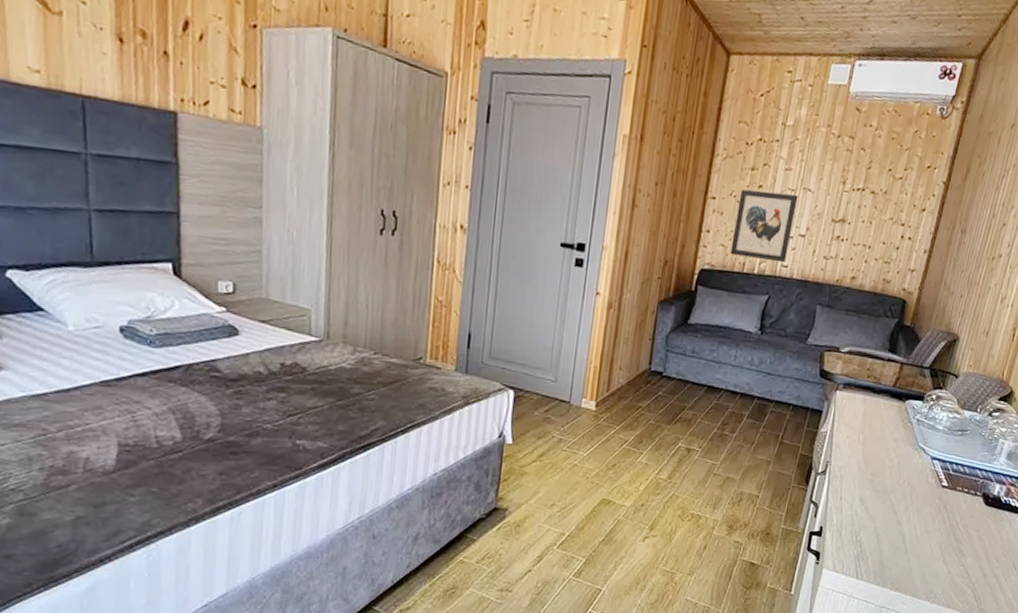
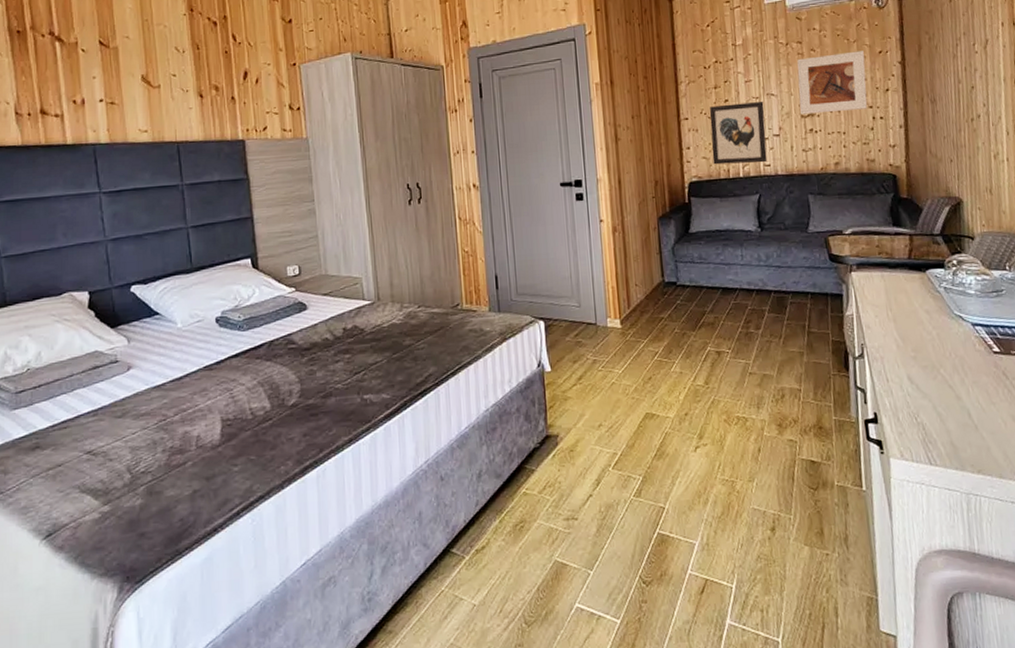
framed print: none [831,155,913,226] -> present [797,51,868,115]

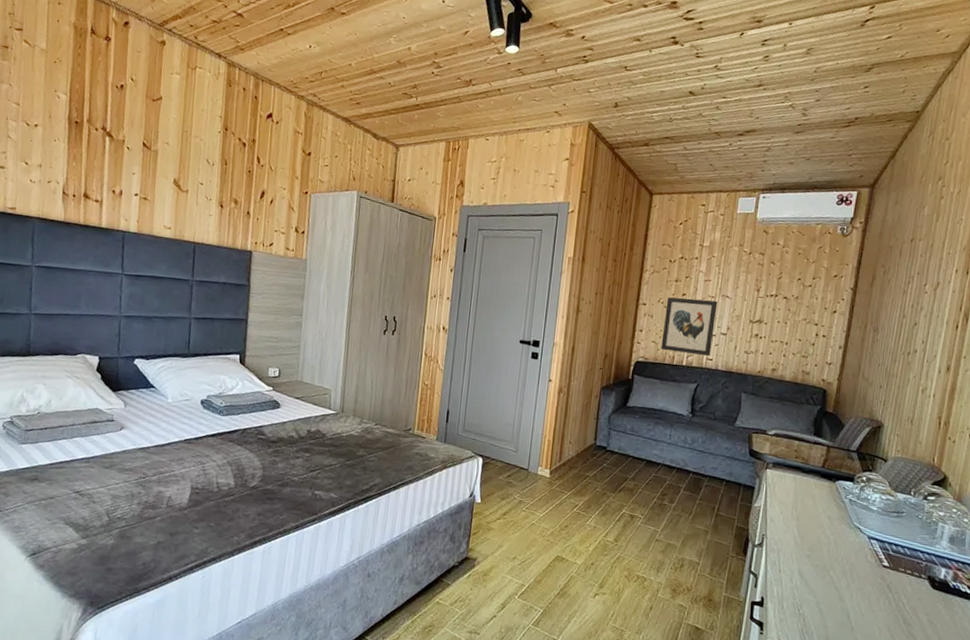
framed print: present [797,51,868,115] -> none [749,268,820,326]

